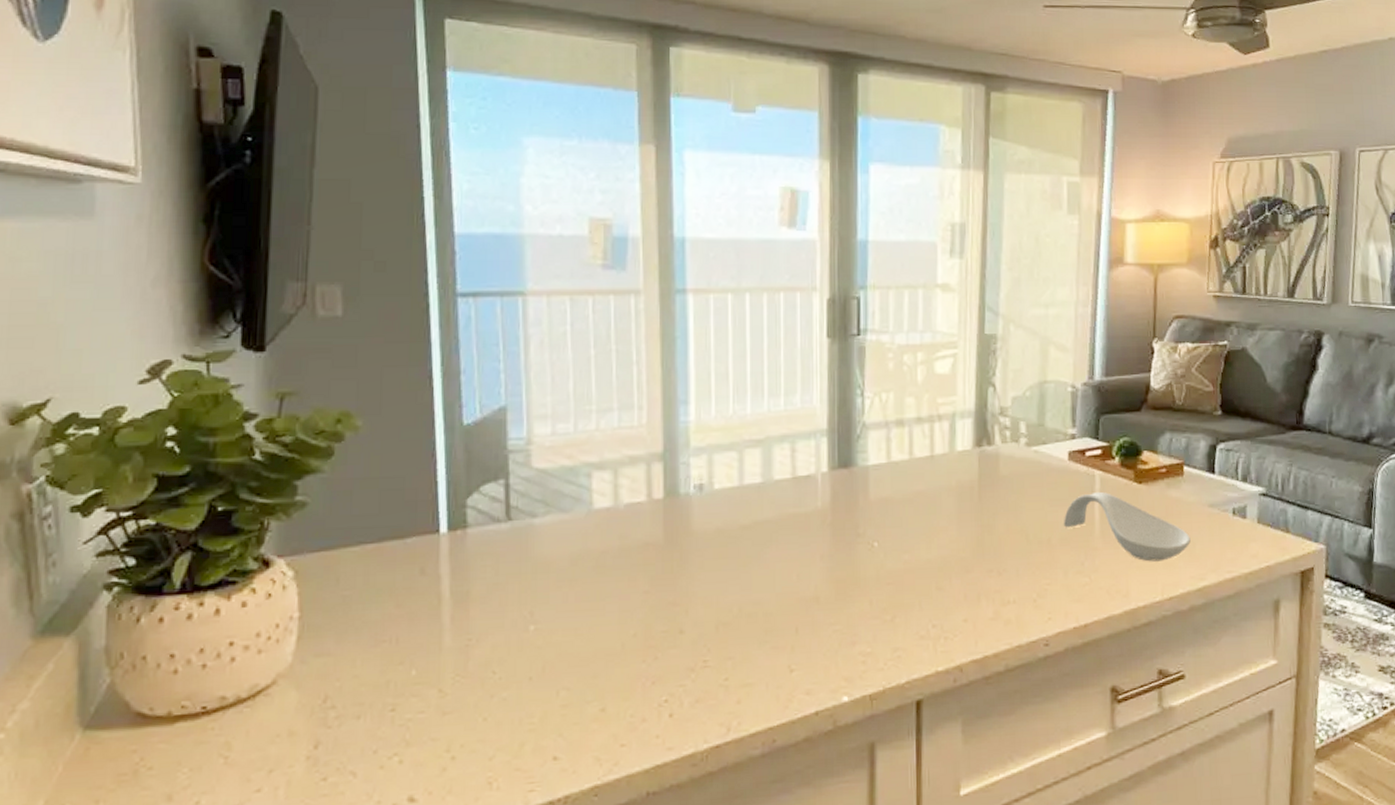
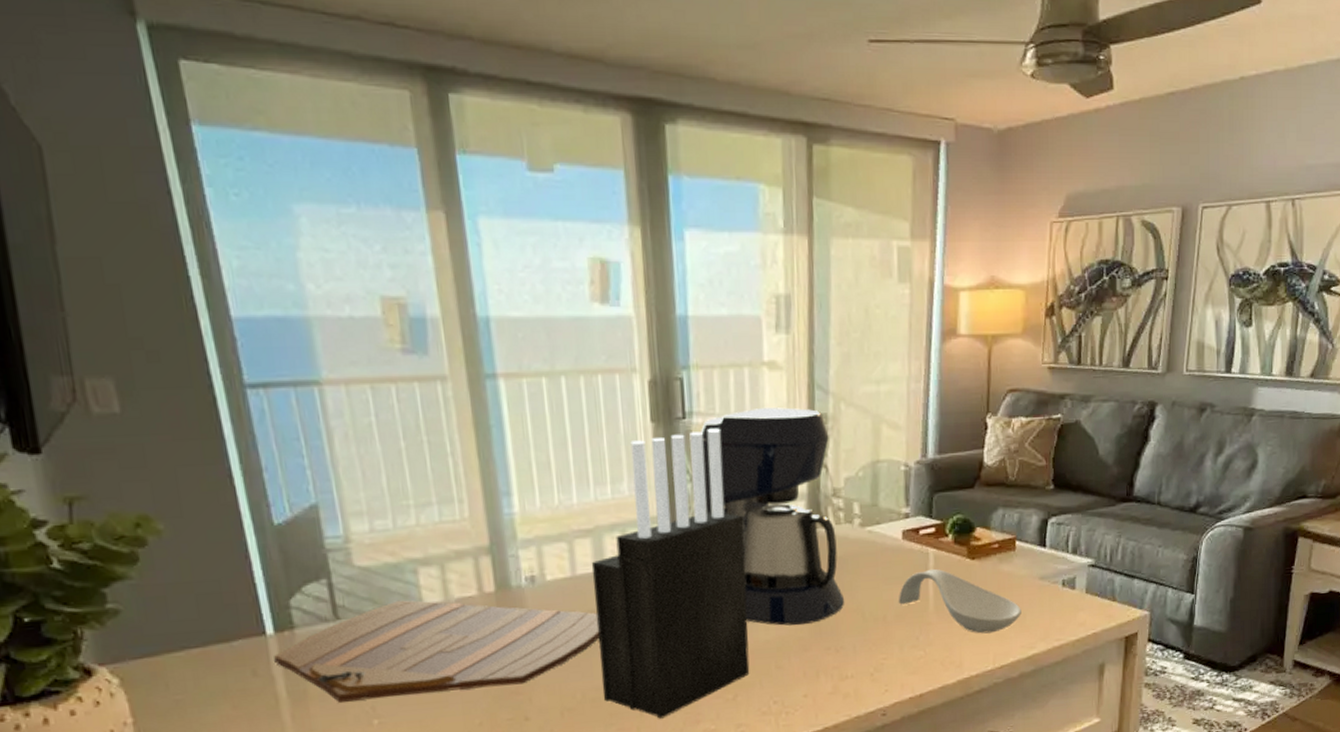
cutting board: none [443,503,761,605] -> present [274,600,599,702]
knife block: none [759,346,911,638] -> present [591,429,750,719]
coffee maker: none [873,326,1009,546] -> present [701,407,845,626]

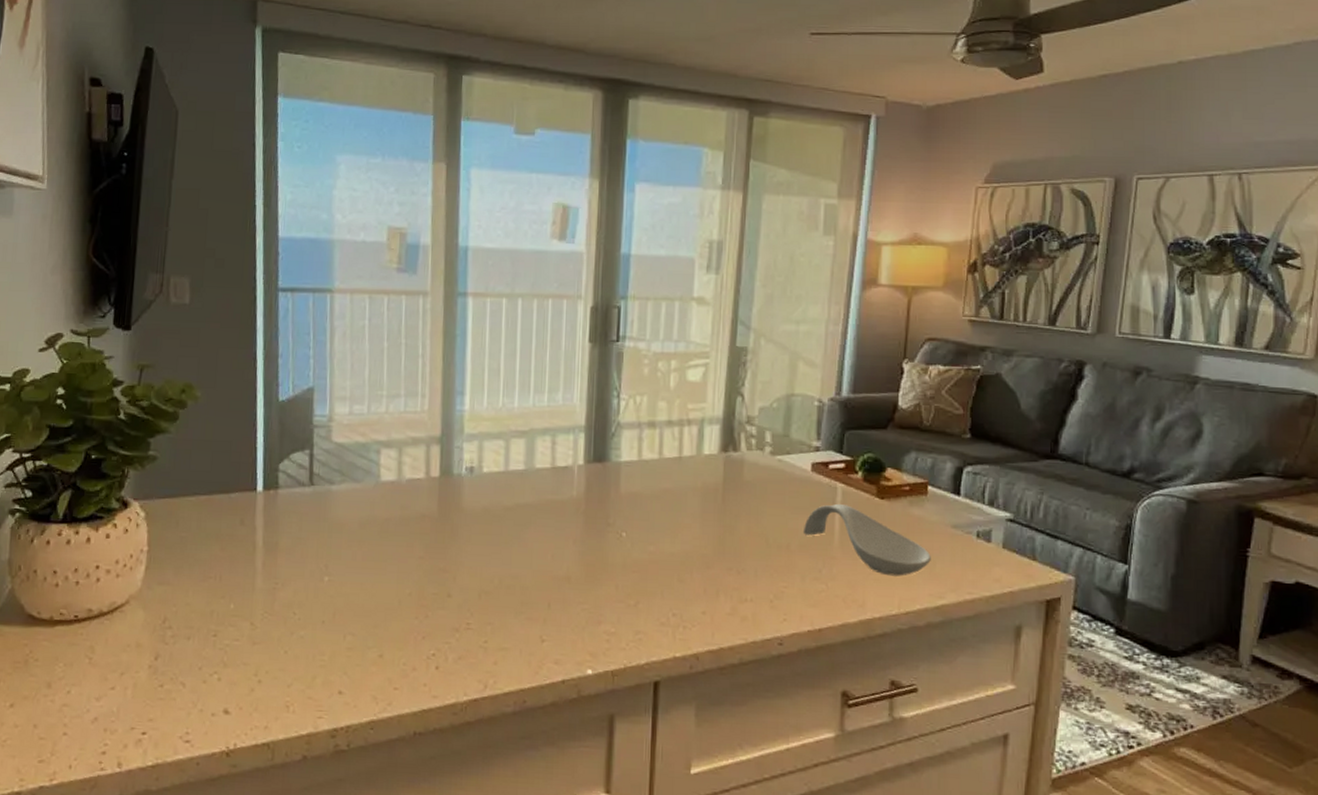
cutting board: present [274,600,599,702] -> none [259,475,522,563]
knife block: present [591,429,750,719] -> none [517,353,661,614]
coffee maker: present [701,407,845,626] -> none [628,337,750,543]

